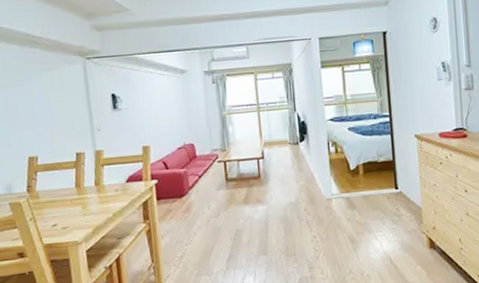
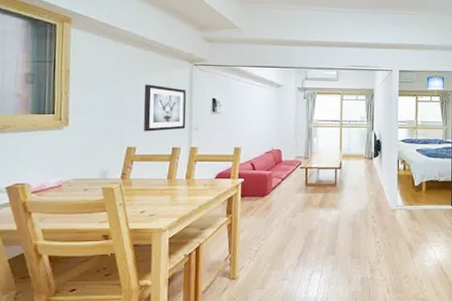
wall art: none [36,85,87,139] -> present [143,84,187,132]

